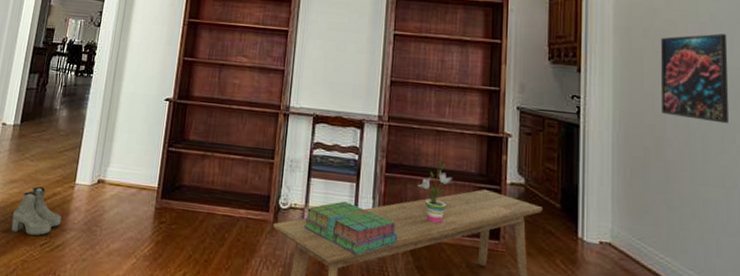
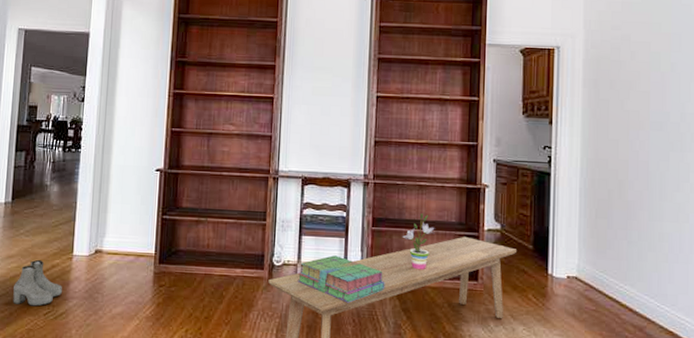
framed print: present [660,33,730,124] -> none [624,82,686,165]

